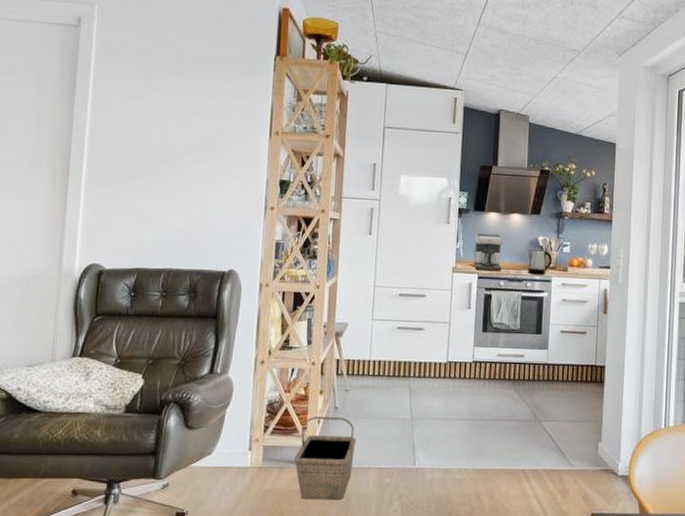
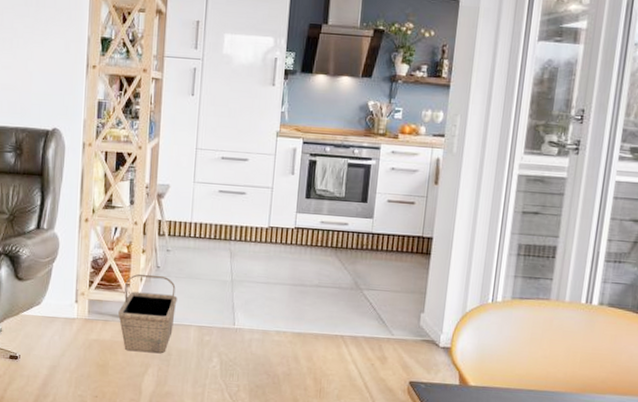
coffee maker: present [473,233,503,272] -> none [298,96,331,137]
kettle: present [528,247,552,275] -> none [355,112,382,142]

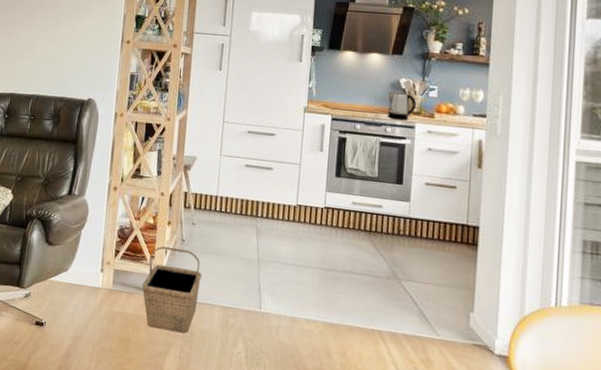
kettle: none [355,112,382,142] -> present [387,90,416,121]

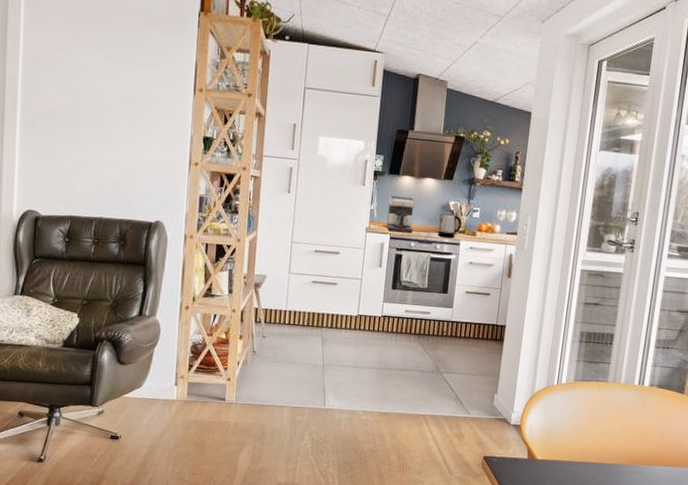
basket: present [142,246,202,334] -> none [216,358,272,433]
coffee maker: none [326,72,360,114] -> present [386,195,416,234]

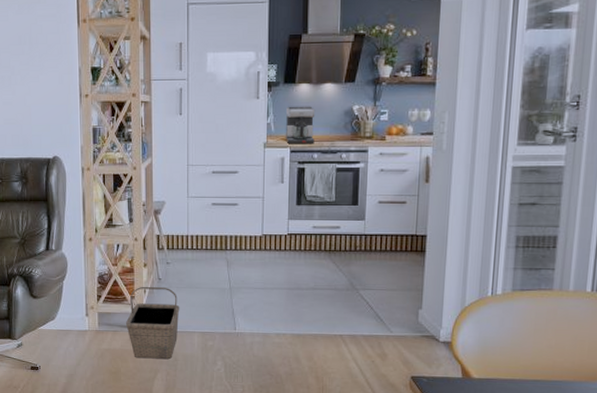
basket: none [216,358,272,433] -> present [126,286,180,360]
kettle: present [437,211,462,239] -> none [342,117,368,146]

